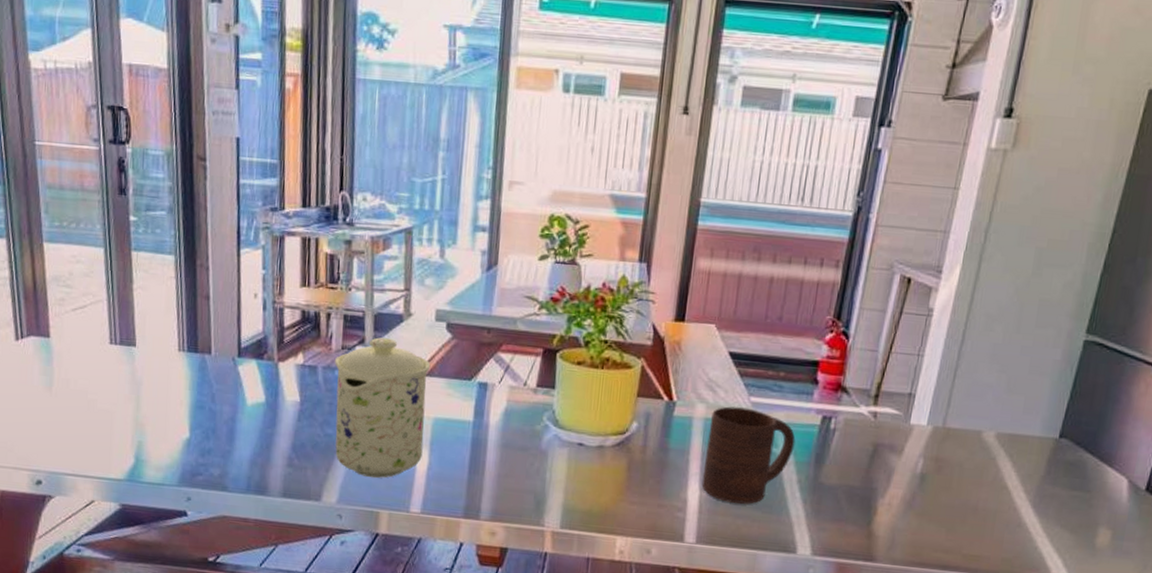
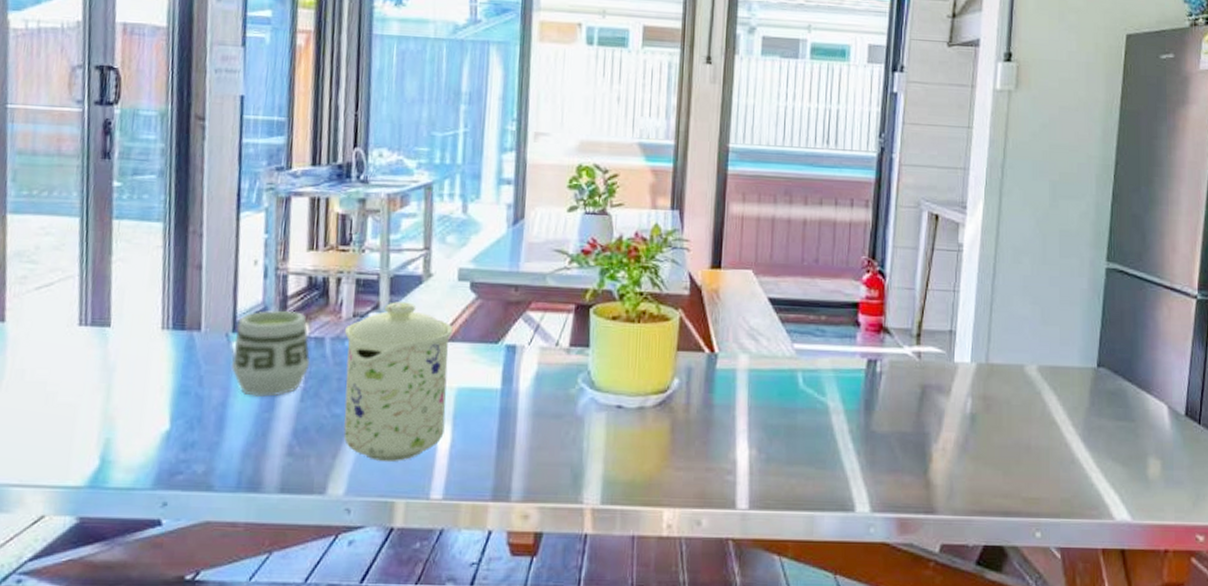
cup: none [238,339,305,415] -> present [231,310,310,398]
cup: present [701,406,796,504] -> none [750,355,843,460]

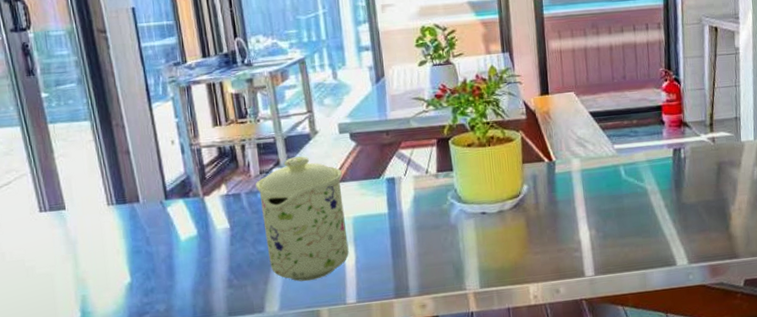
cup: present [231,310,310,398] -> none [167,176,233,247]

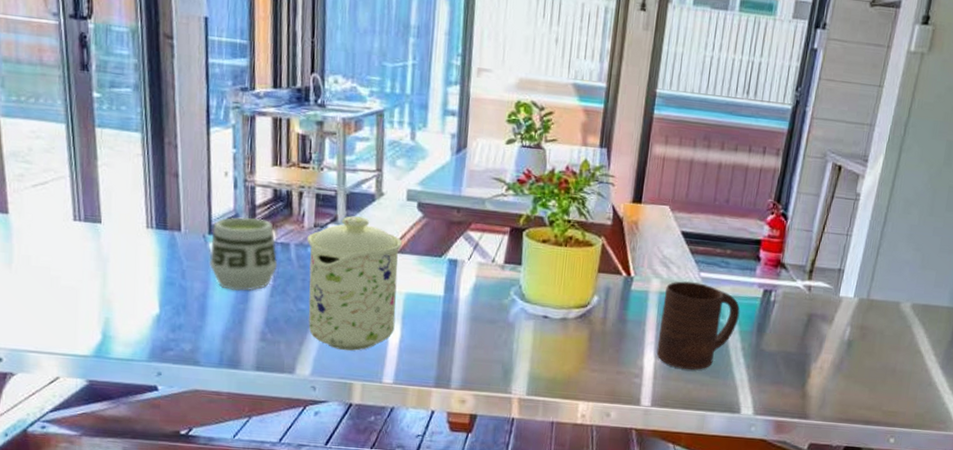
cup: none [167,176,233,247] -> present [209,217,278,291]
cup: none [586,154,657,235] -> present [656,281,740,370]

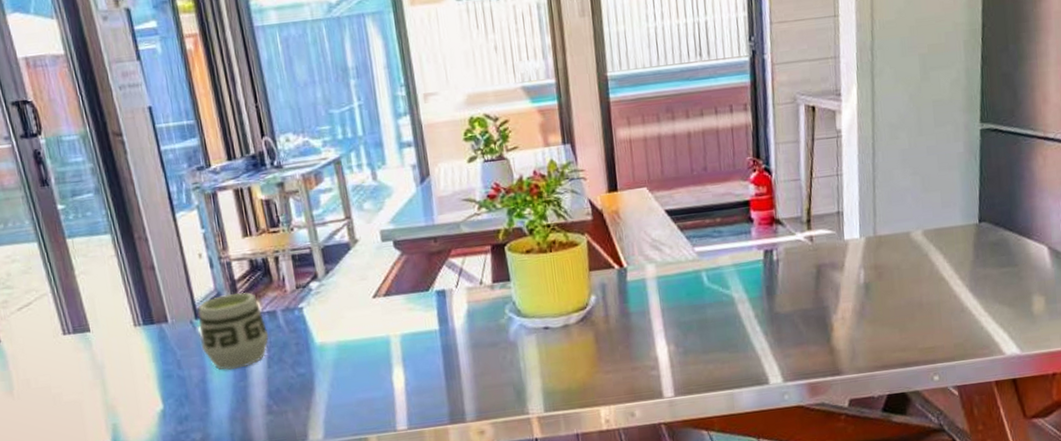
mug: present [306,216,403,351] -> none [291,268,398,407]
cup: present [656,281,740,370] -> none [662,258,745,351]

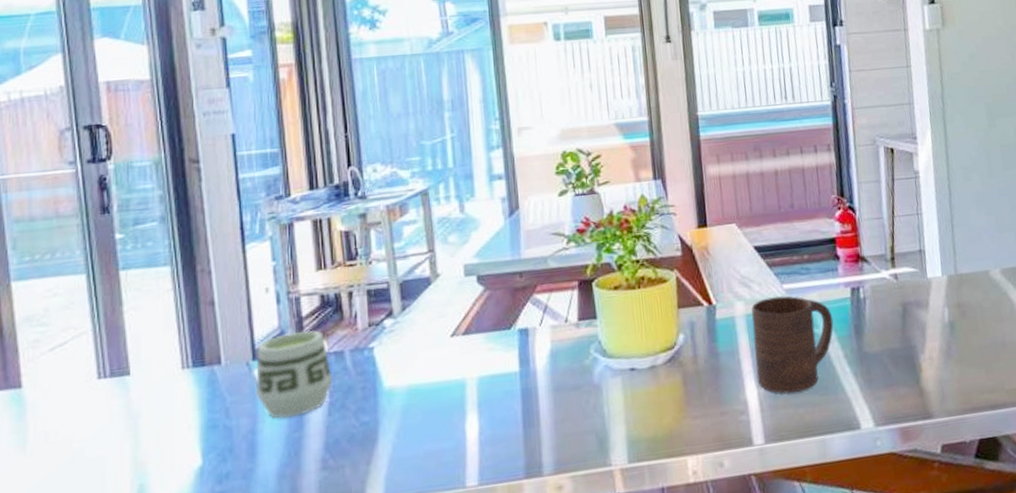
cup: none [662,258,745,351] -> present [751,296,834,394]

